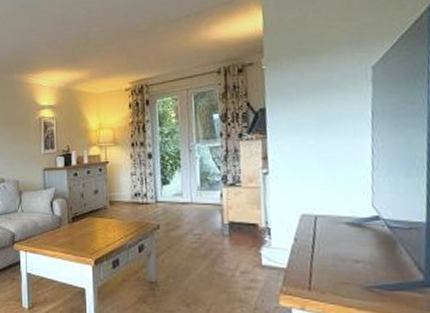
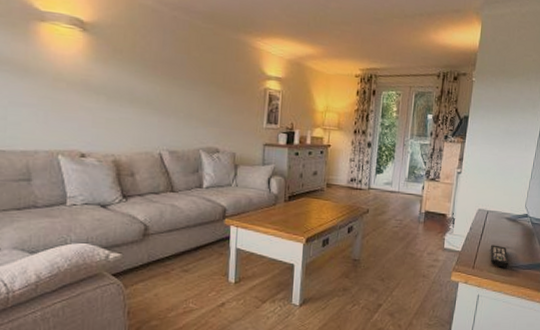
remote control: none [330,258,365,289] -> present [490,245,509,268]

